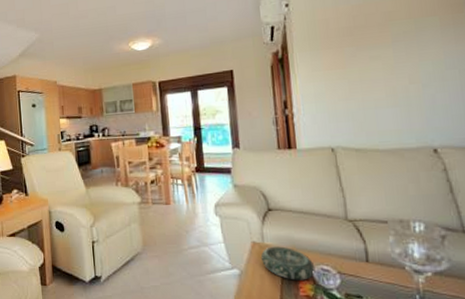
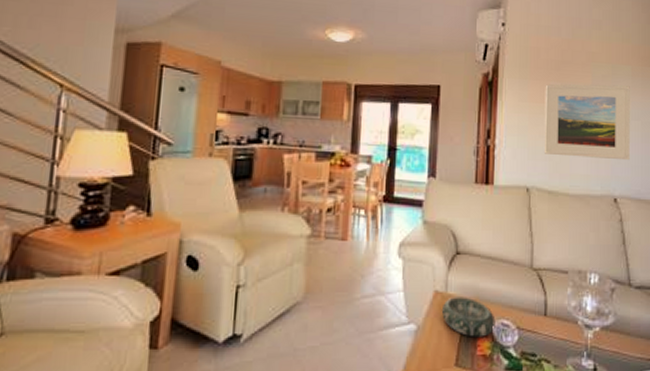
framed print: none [338,36,448,116] -> present [544,84,630,161]

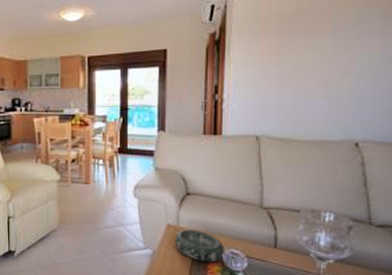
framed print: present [544,84,630,161] -> none [275,28,381,106]

